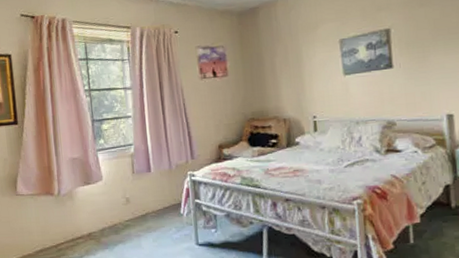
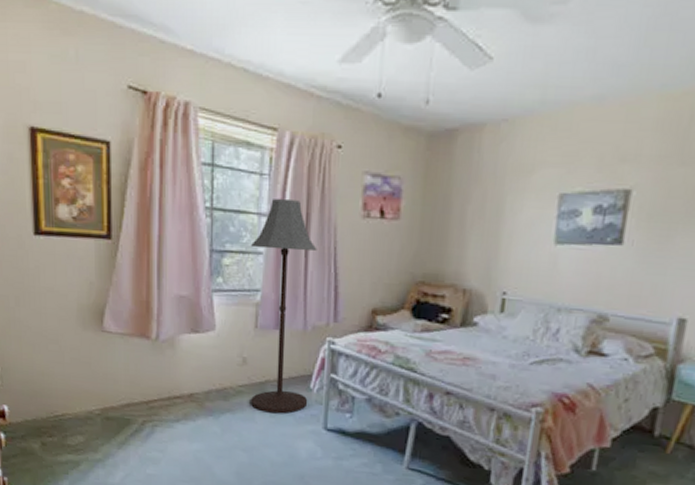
floor lamp: none [122,74,181,239] -> present [251,198,317,414]

